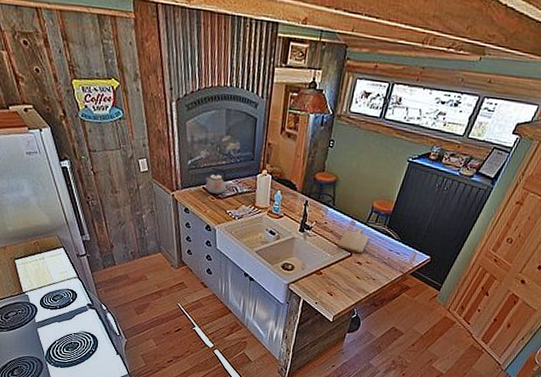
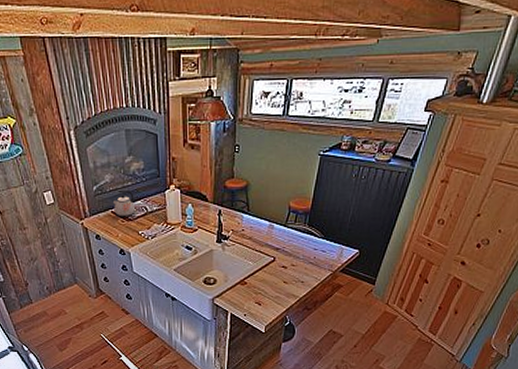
chopping board: present [337,227,369,253] -> none [258,230,291,256]

